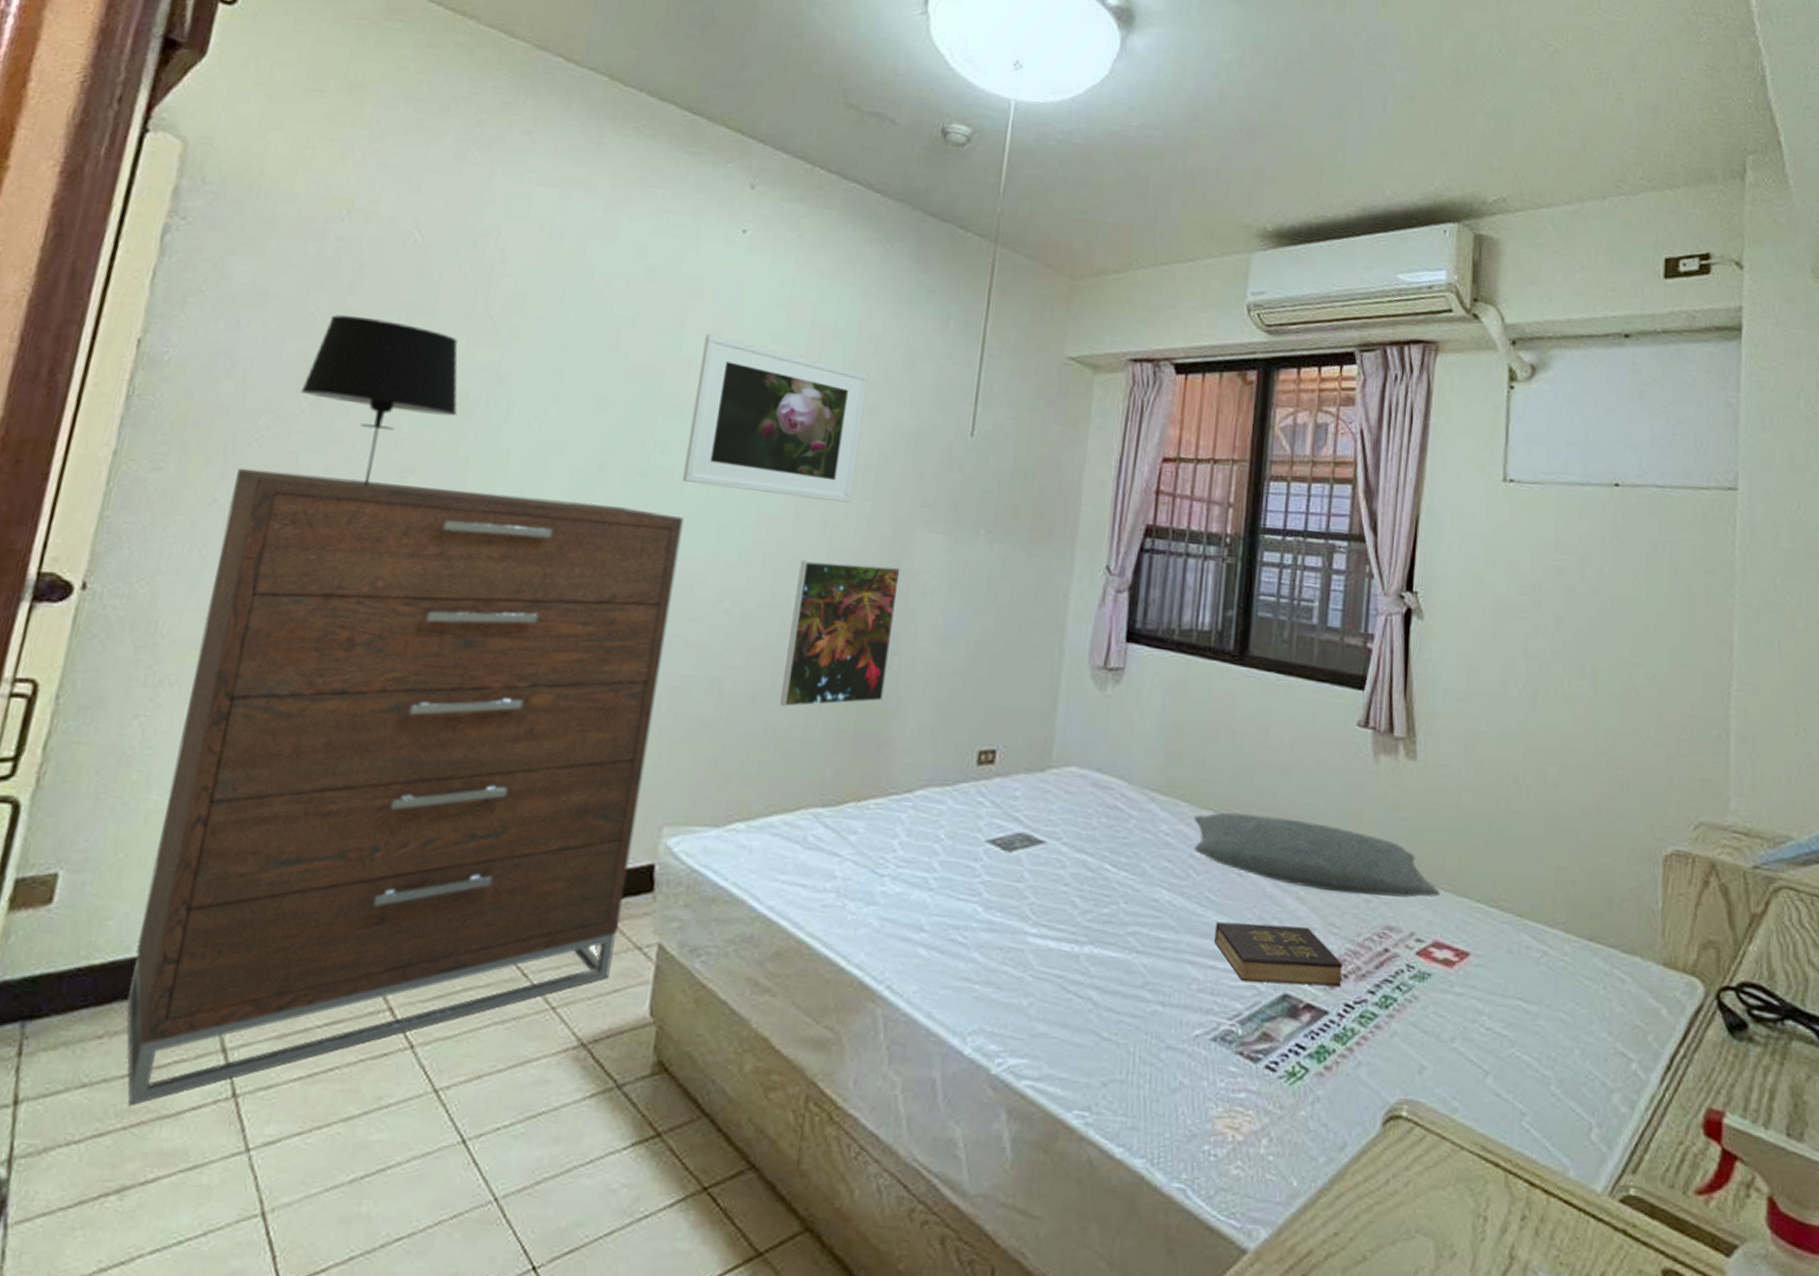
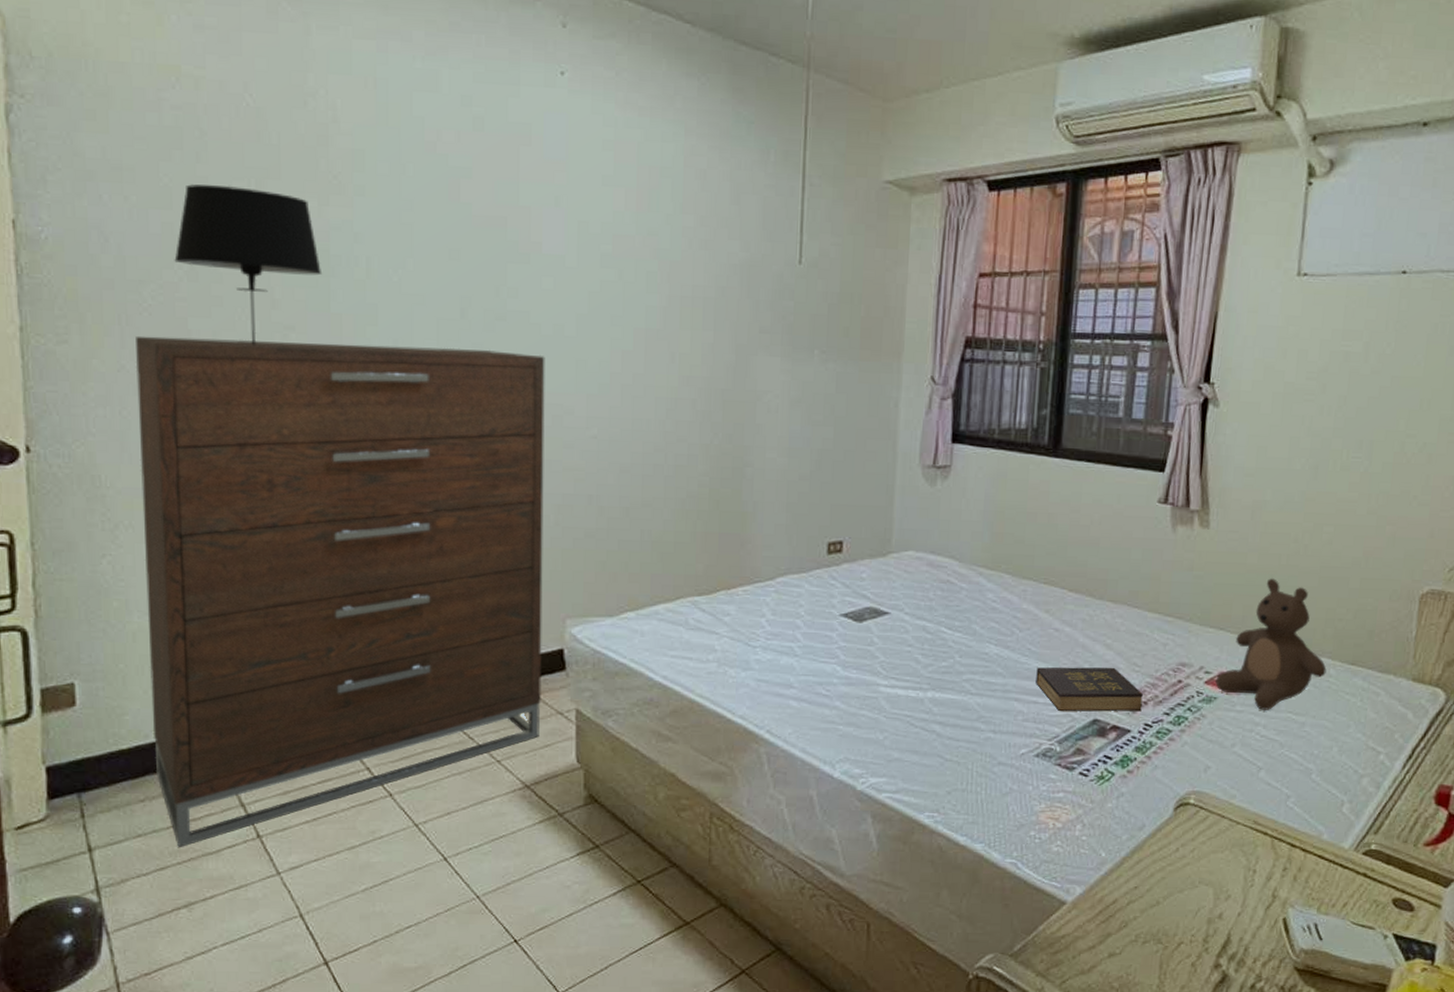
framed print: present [682,334,869,503] -> none [538,180,698,333]
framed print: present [780,560,901,708] -> none [652,388,746,516]
pillow: present [1193,812,1440,898] -> none [1016,580,1226,640]
teddy bear: none [1429,825,1560,995] -> present [1215,578,1327,710]

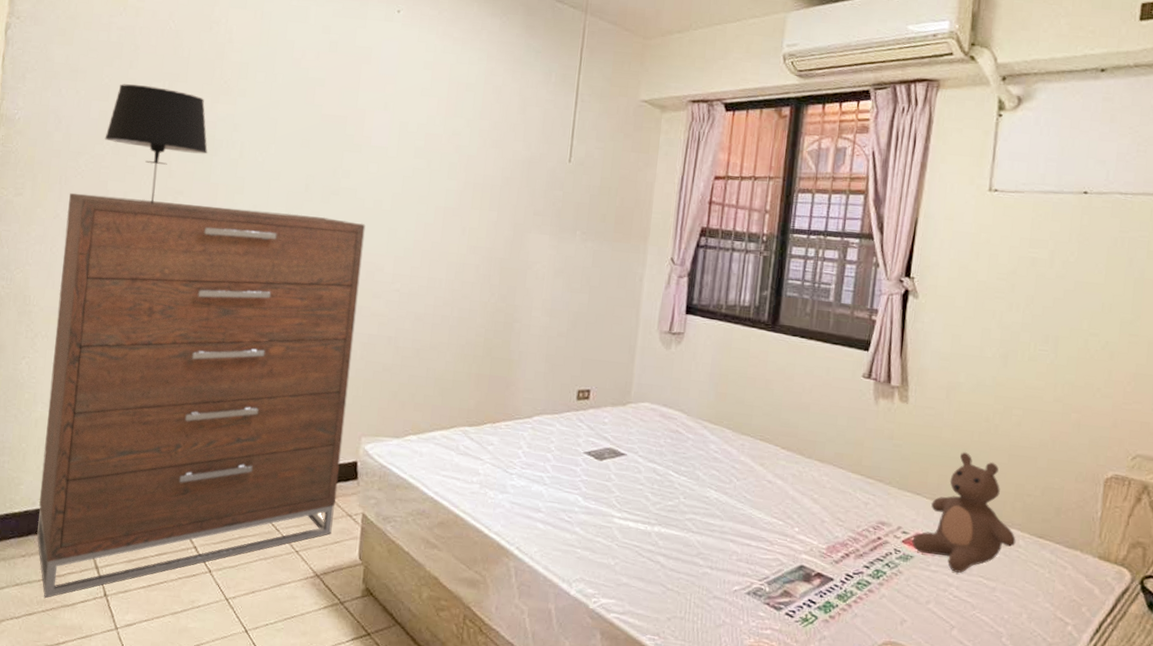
hardback book: present [1036,666,1143,712] -> none [749,513,845,562]

